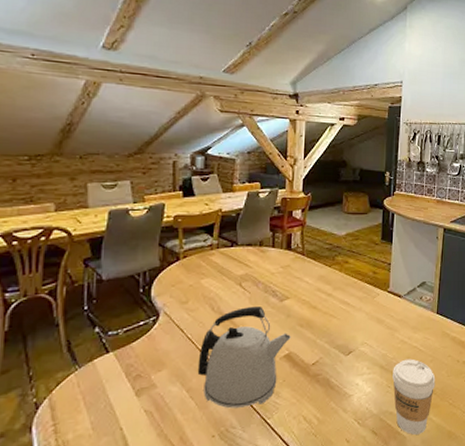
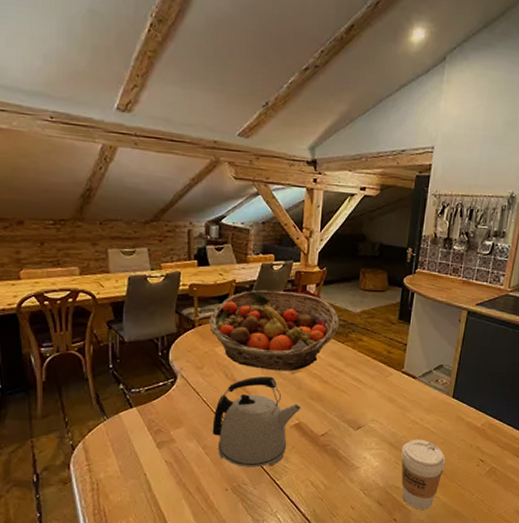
fruit basket: none [194,217,325,300] -> present [209,290,339,371]

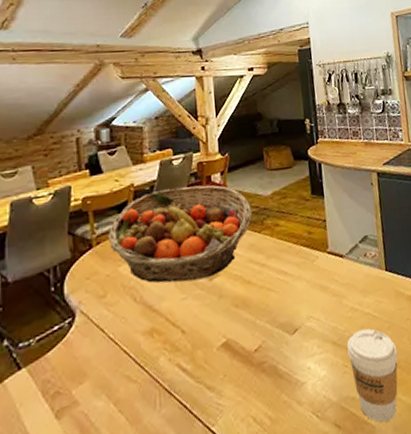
kettle: present [212,377,301,468] -> none [124,289,227,419]

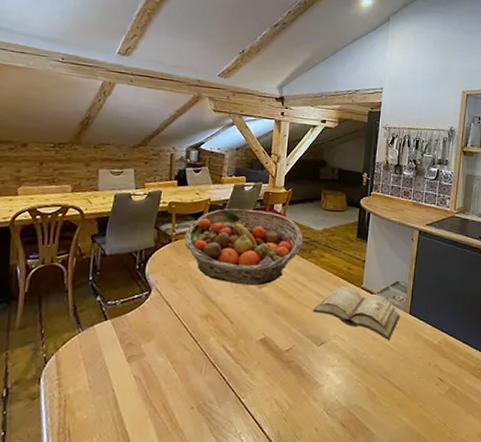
diary: none [277,254,376,309] -> present [312,287,400,341]
coffee cup: present [347,328,398,423] -> none [363,356,406,433]

